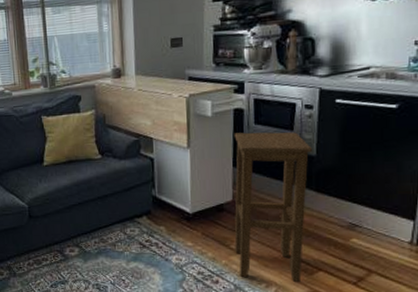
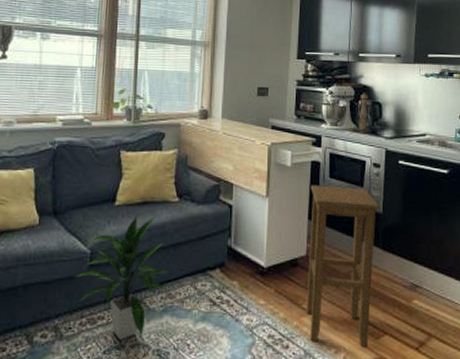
indoor plant: none [18,172,100,276] -> present [74,215,169,340]

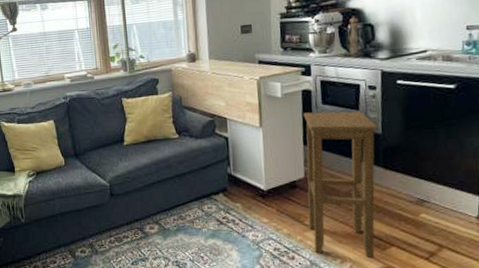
indoor plant: present [74,215,169,340] -> none [99,151,179,254]

